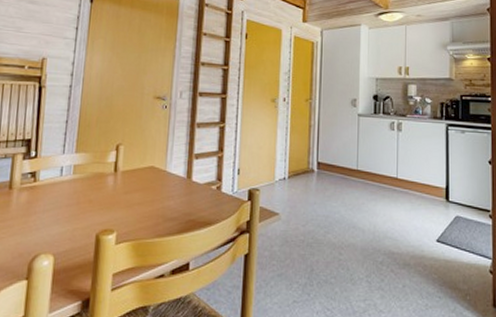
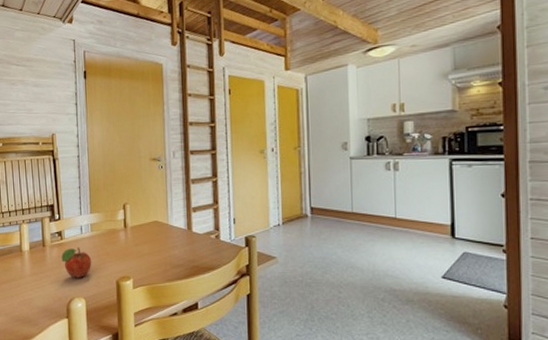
fruit: none [31,192,69,230] -> present [61,247,92,278]

